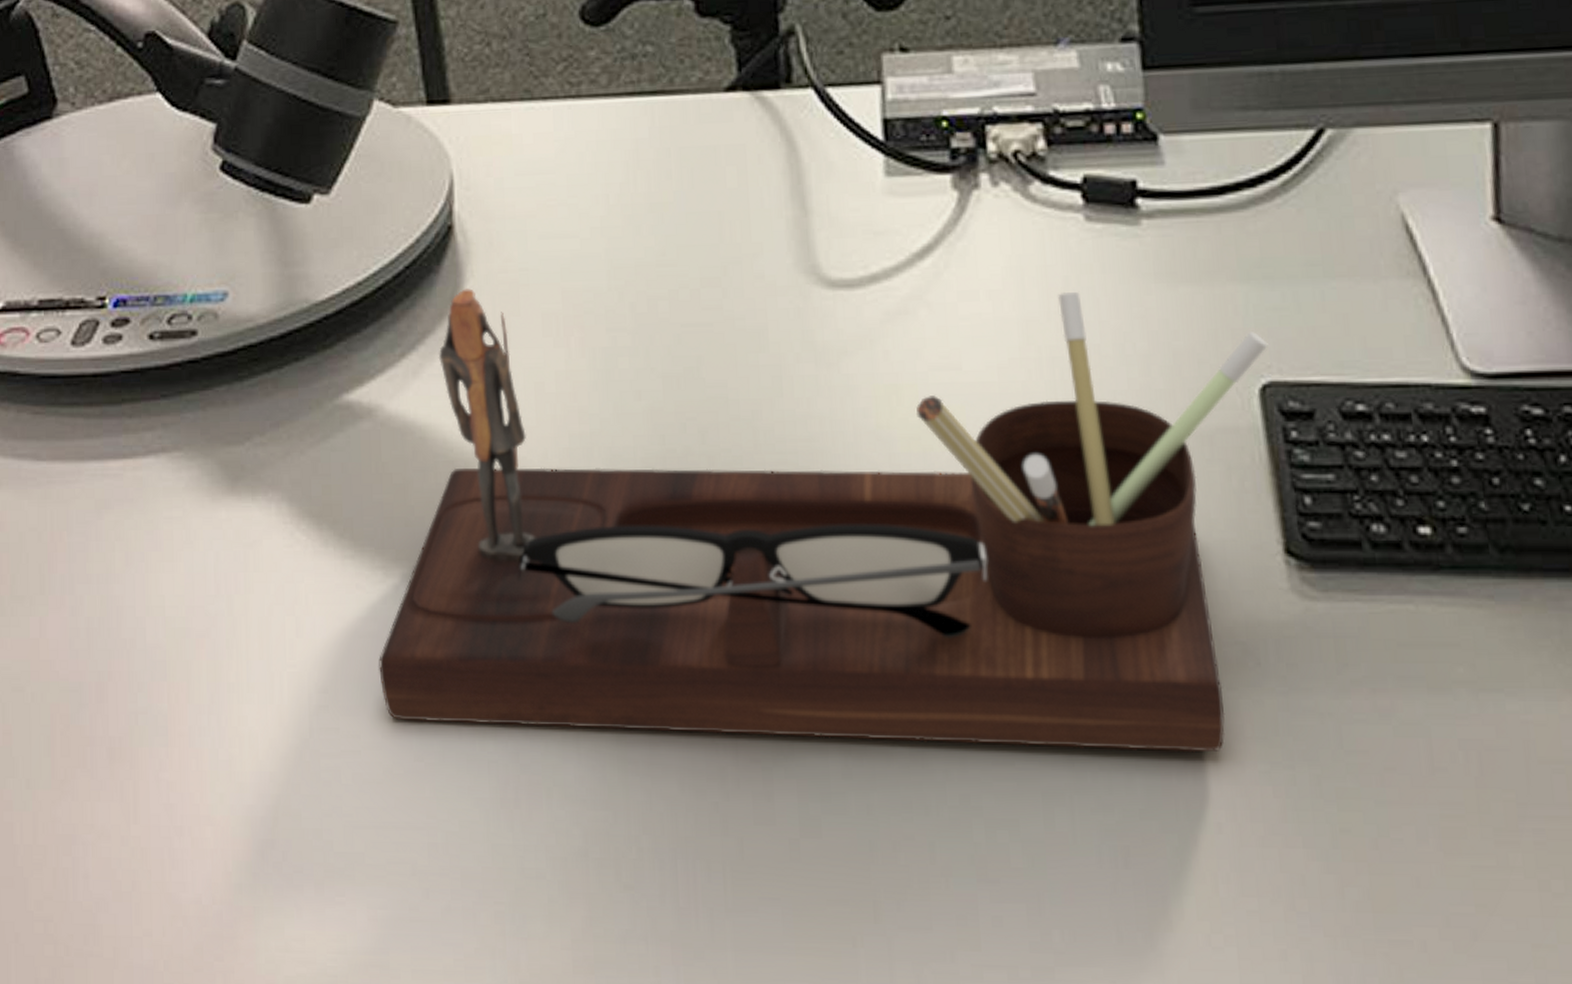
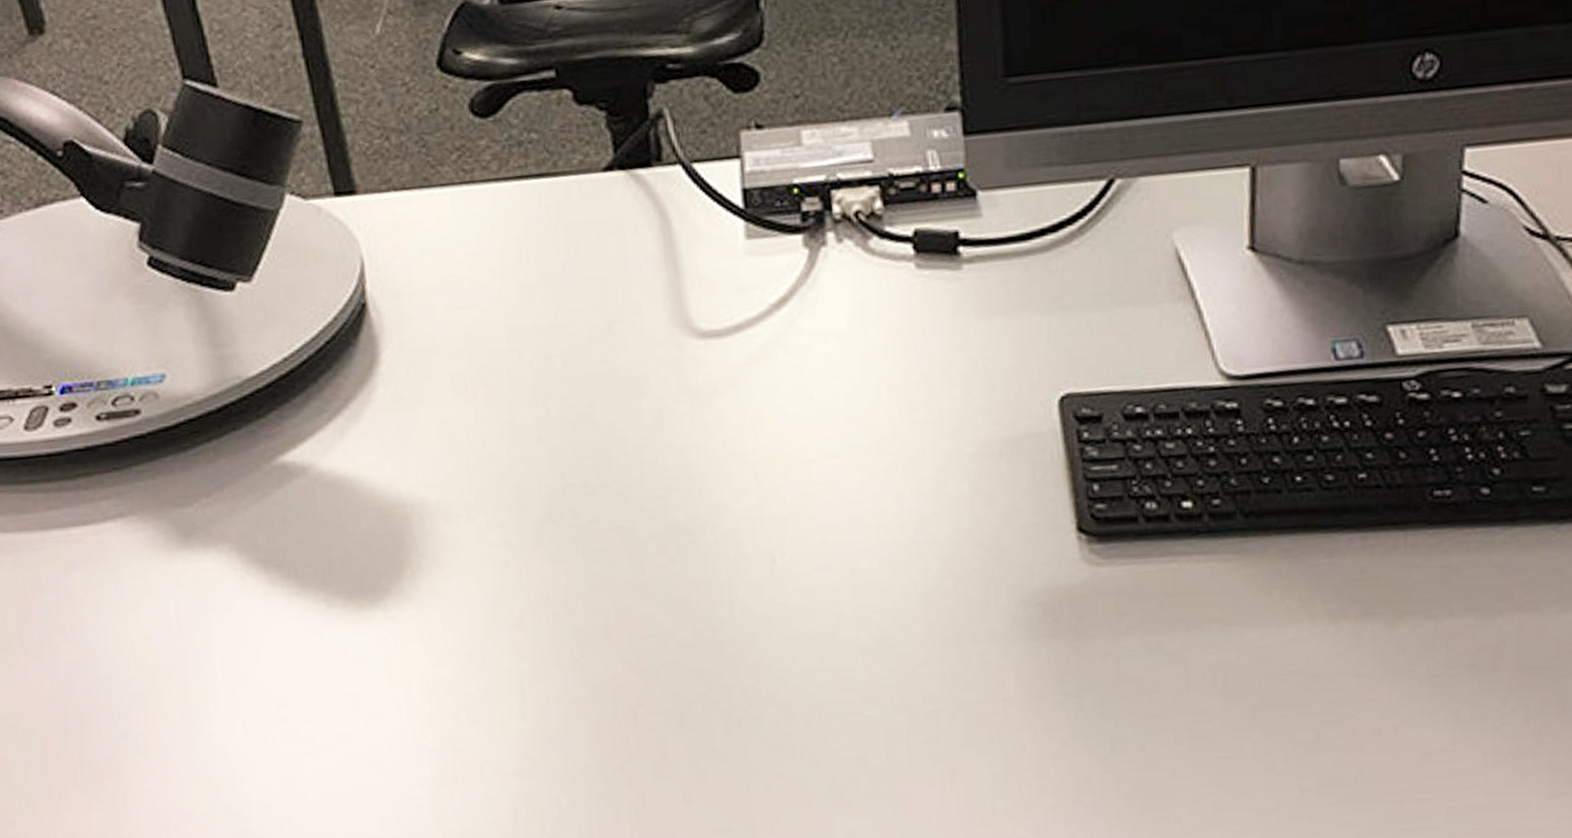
desk organizer: present [379,288,1268,753] -> none [328,329,1066,723]

